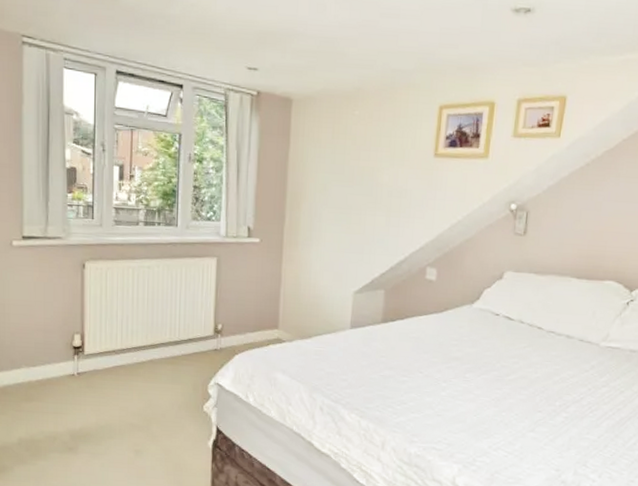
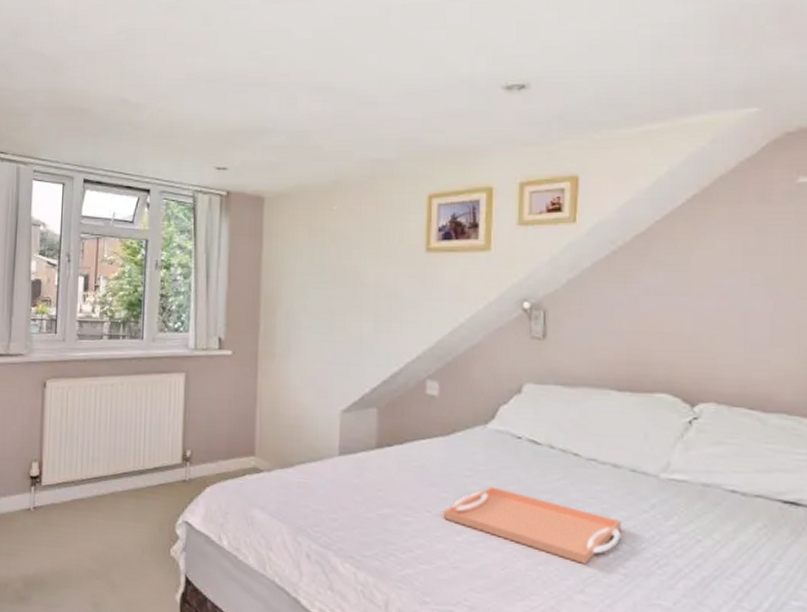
serving tray: none [432,353,569,410] -> present [443,486,622,564]

